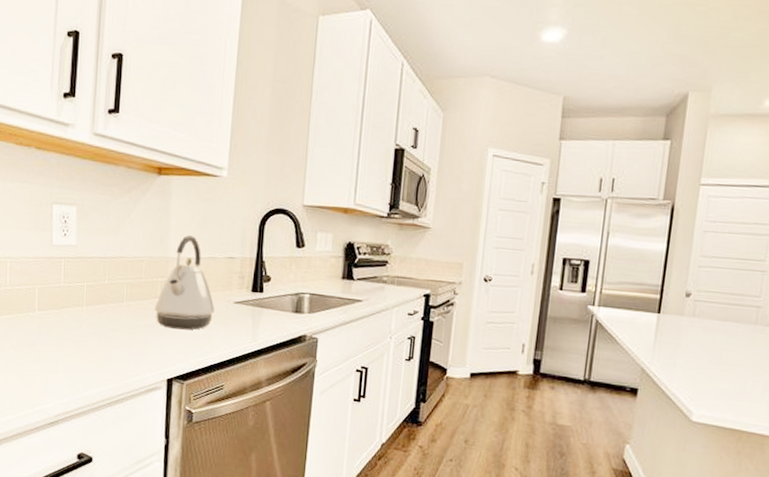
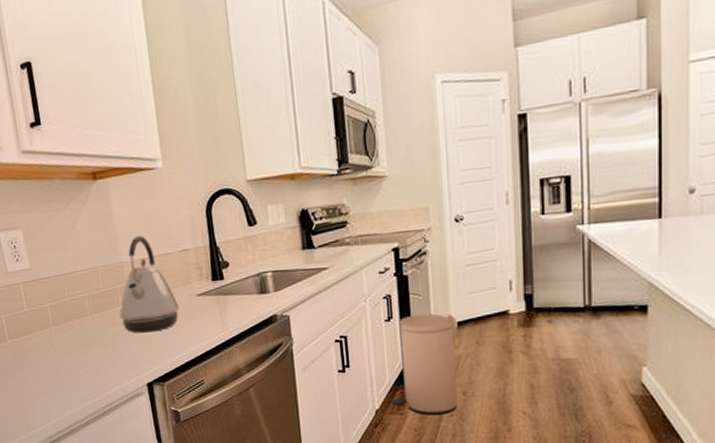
pedal bin: none [398,359,470,459] -> present [392,313,458,415]

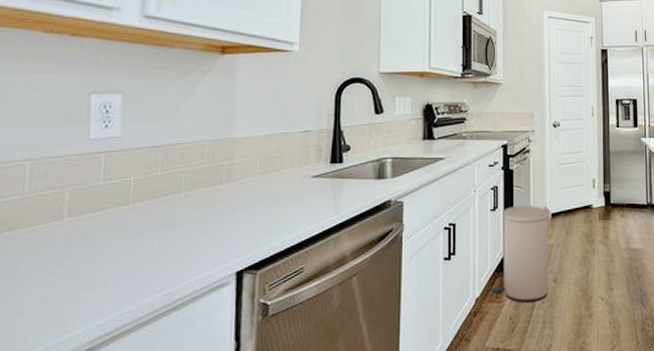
kettle: present [119,235,179,333] -> none [219,113,290,215]

